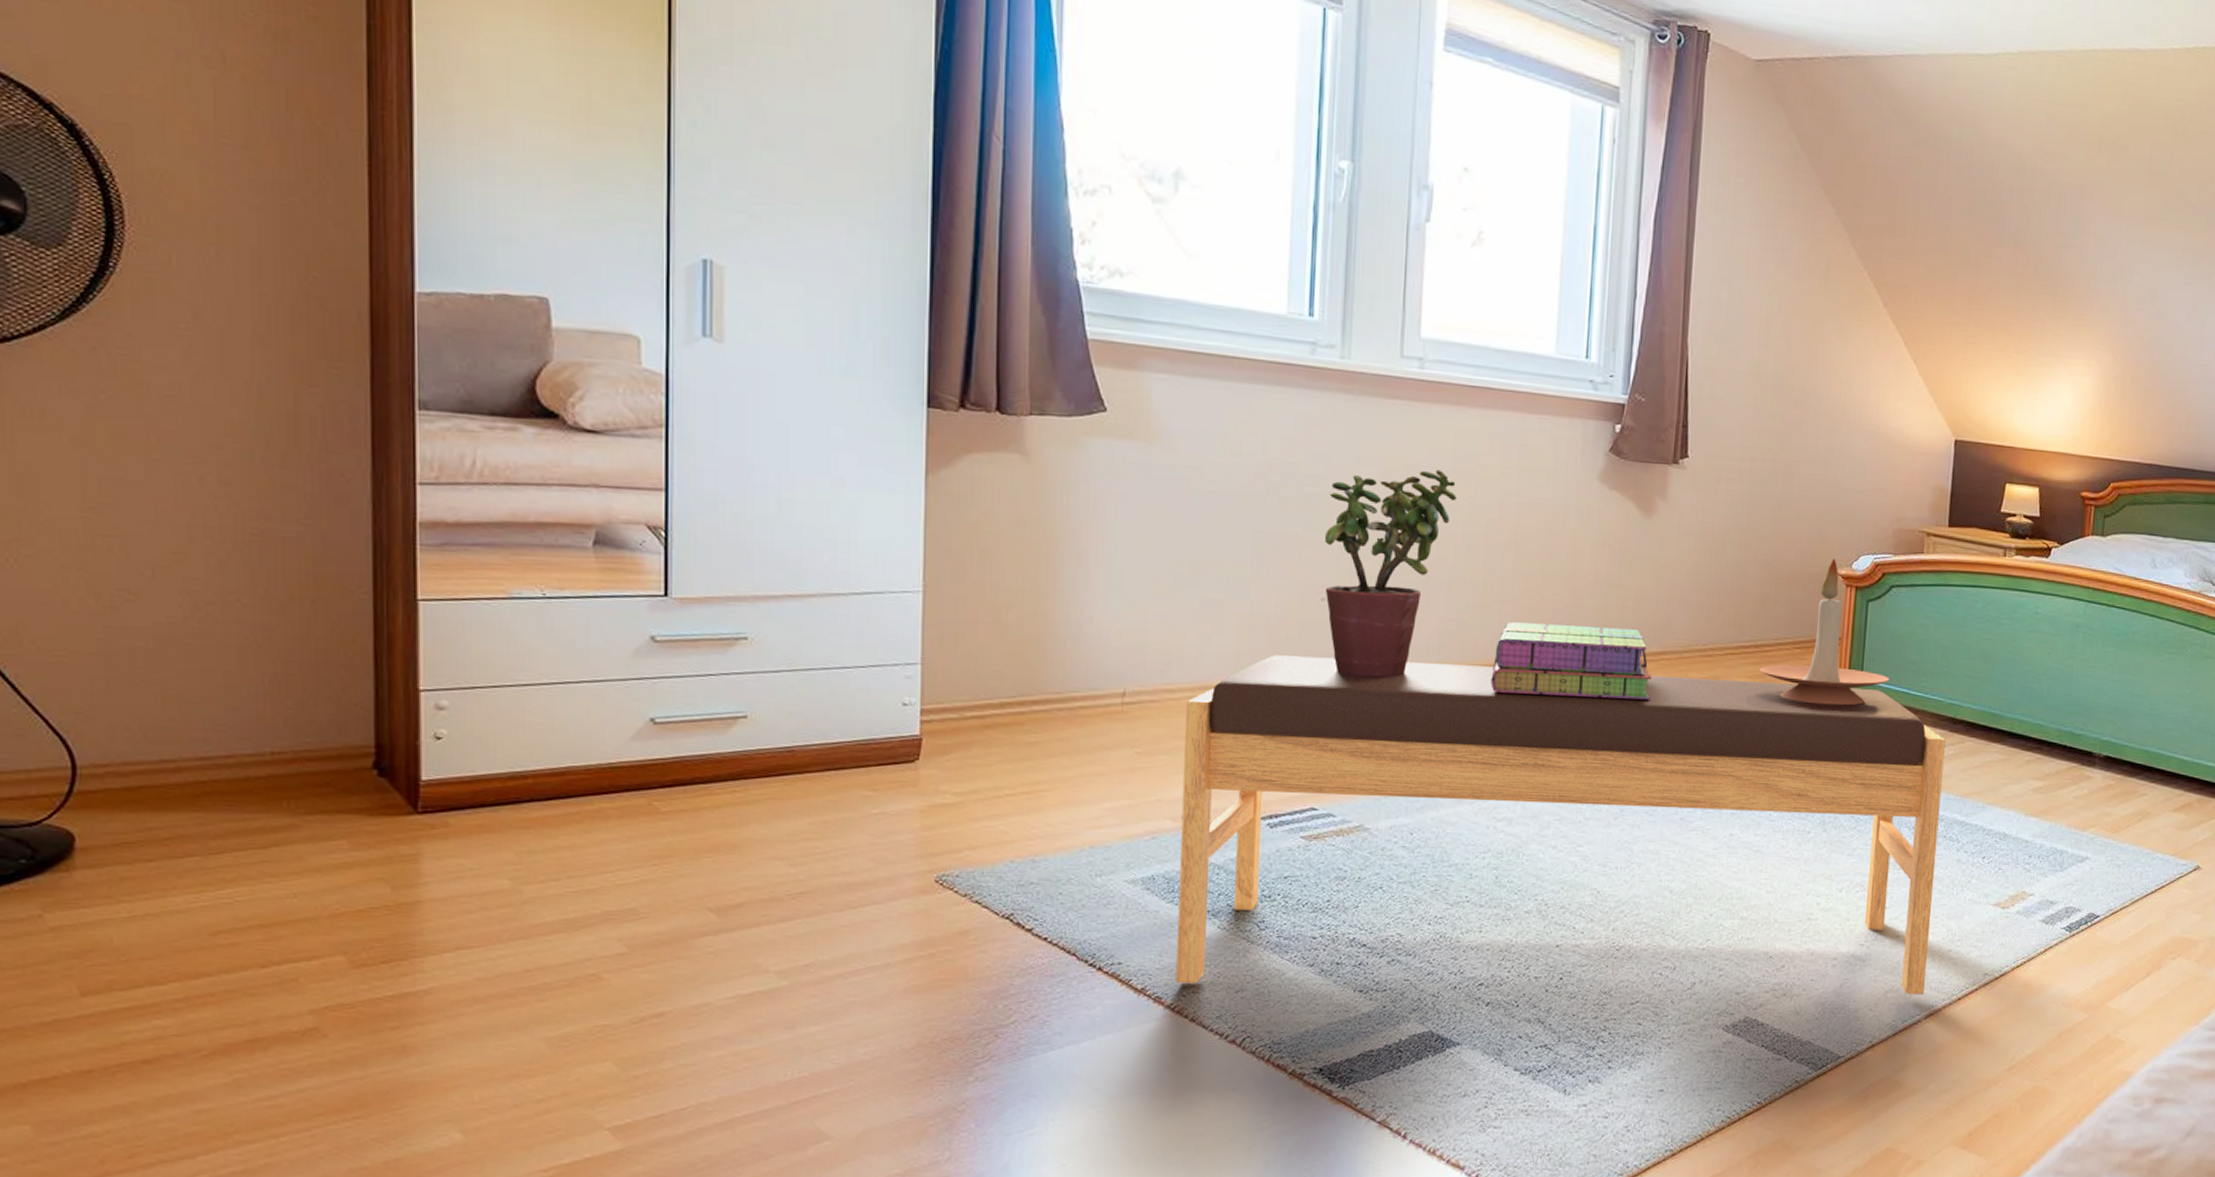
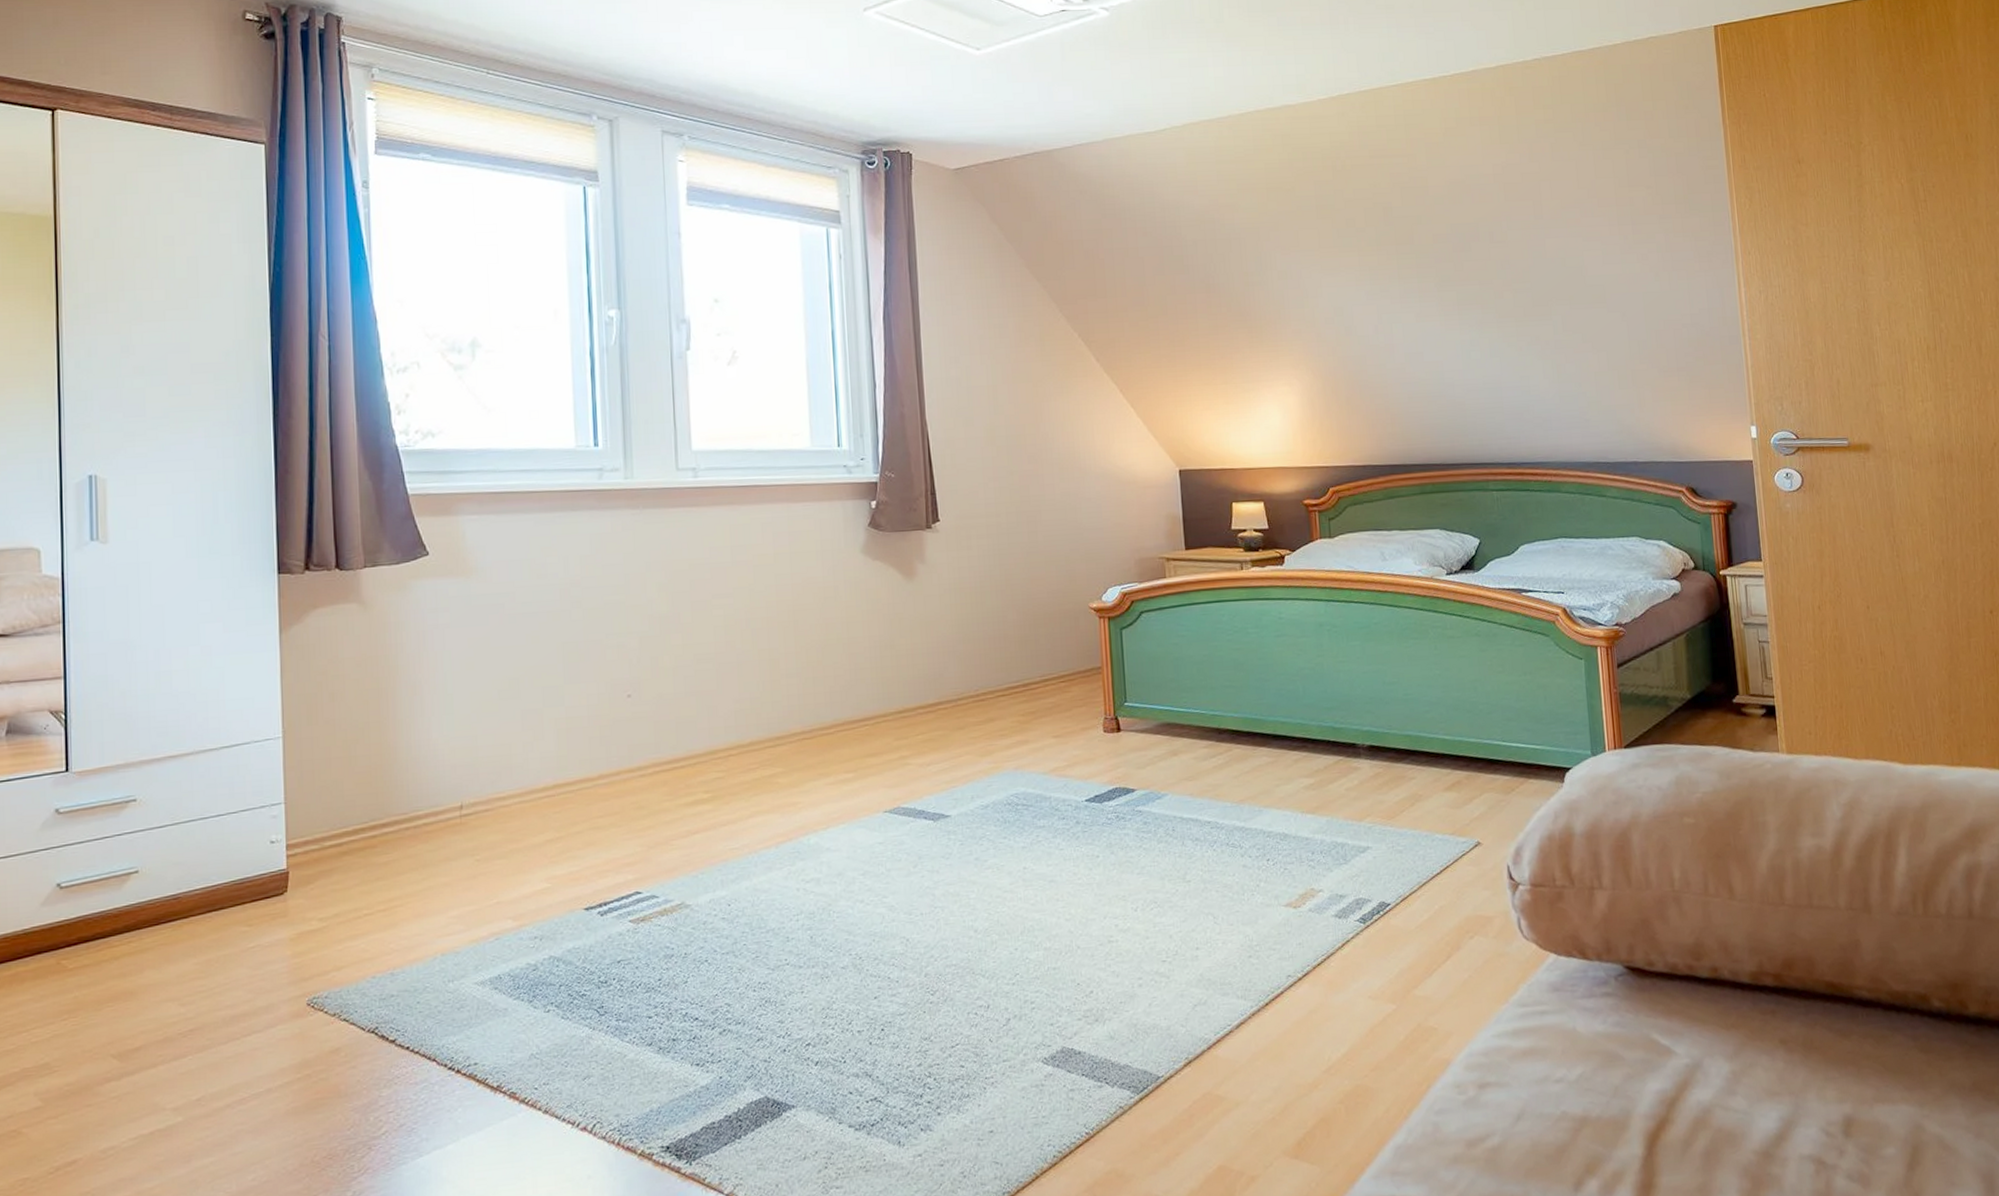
bench: present [1175,655,1946,994] -> none [517,711,1232,1077]
potted plant: present [1325,469,1457,678] -> none [626,564,738,763]
stack of books: present [1491,622,1653,700] -> none [786,685,933,761]
candle holder: present [1760,558,1889,706] -> none [1030,594,1152,733]

